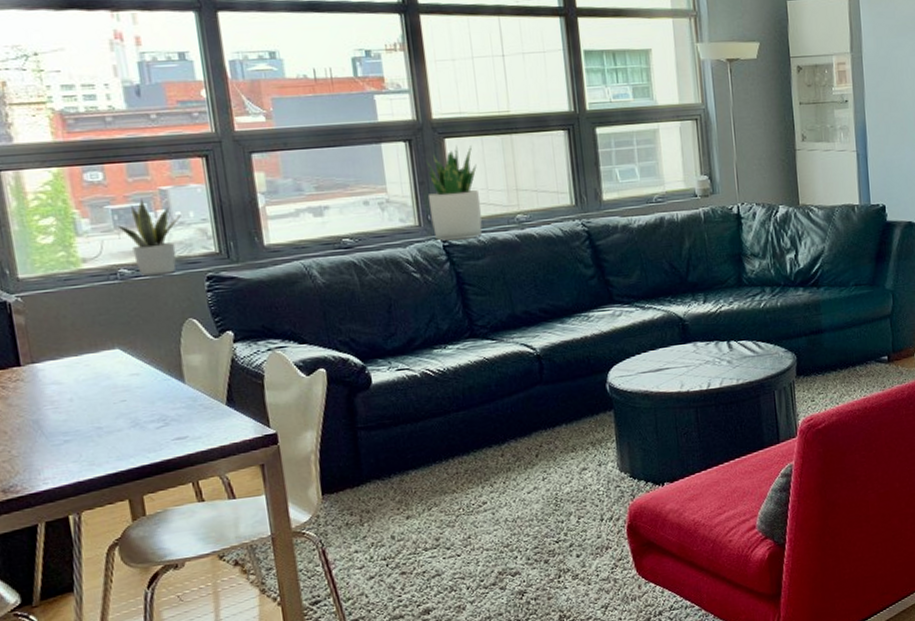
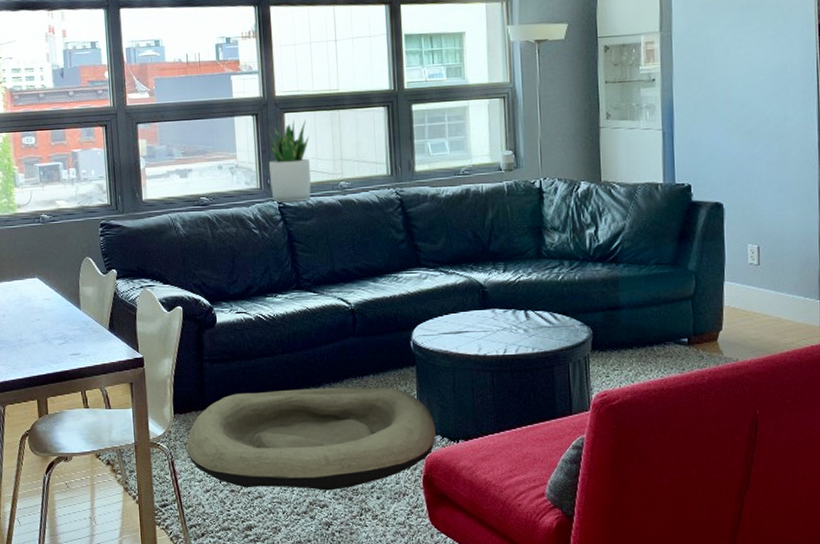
potted plant: present [117,197,181,277] -> none [42,158,86,222]
dog bed: none [340,435,639,567] -> present [186,387,436,491]

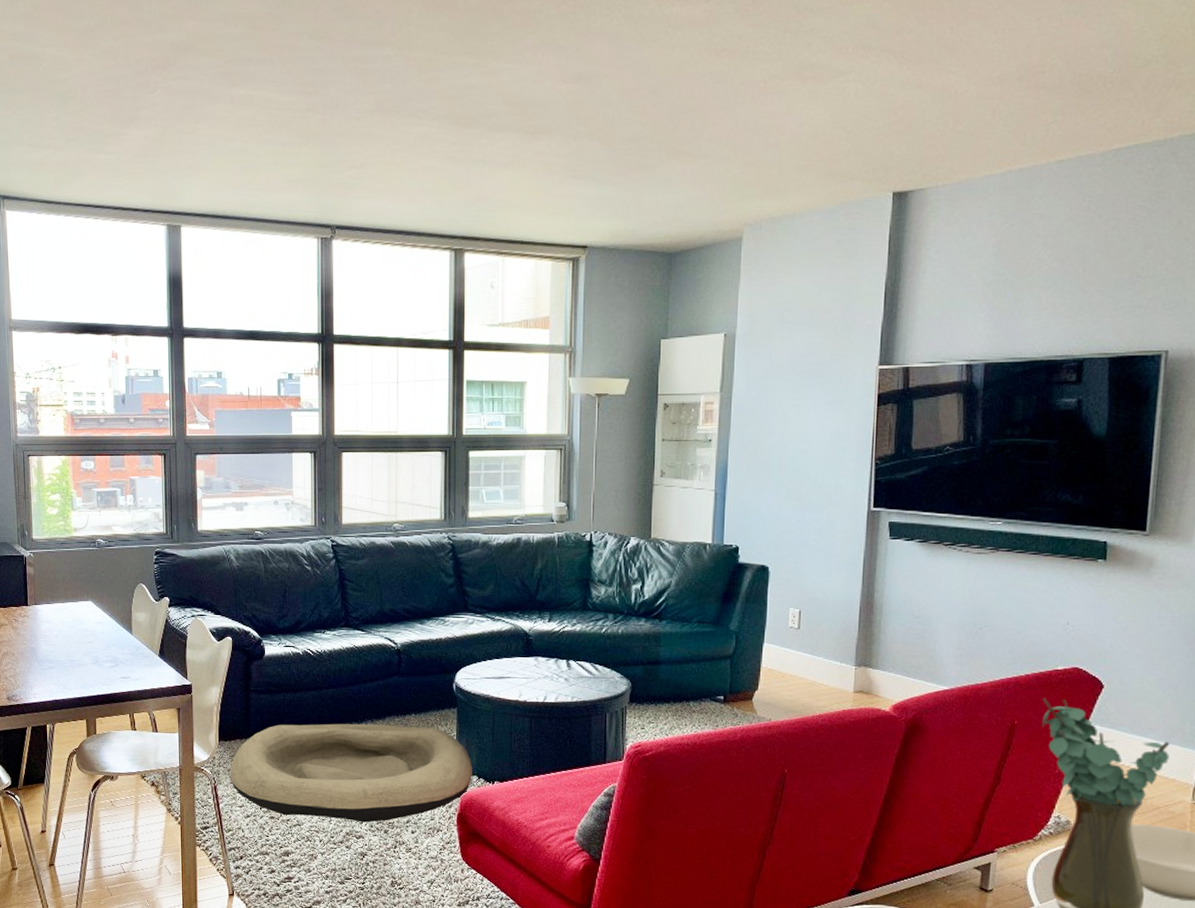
planter: present [269,119,312,203] -> none [325,459,366,541]

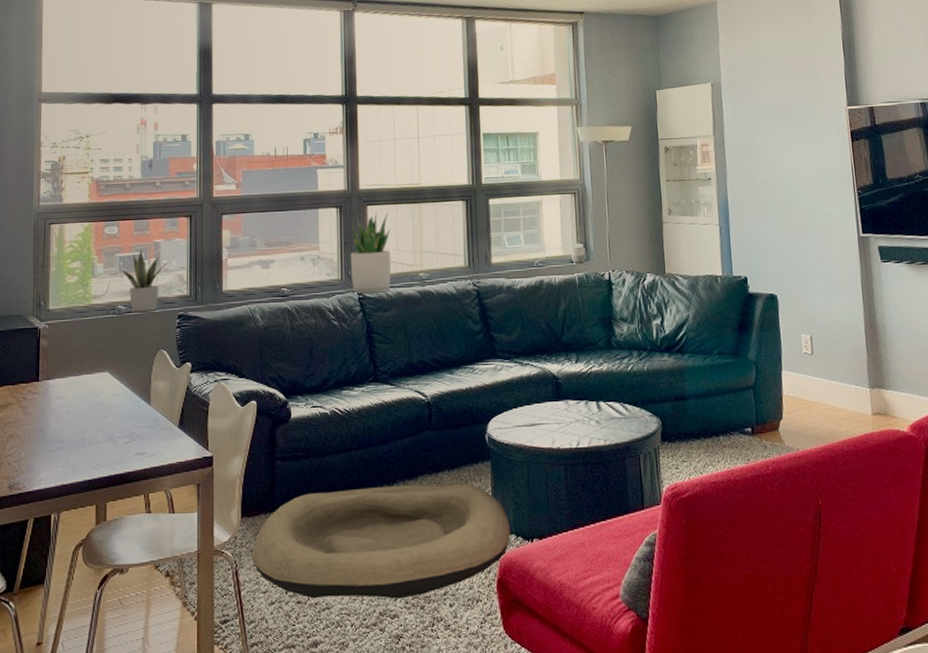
potted plant: none [99,484,143,547] -> present [121,248,167,313]
planter: none [325,459,366,541] -> present [351,211,392,294]

